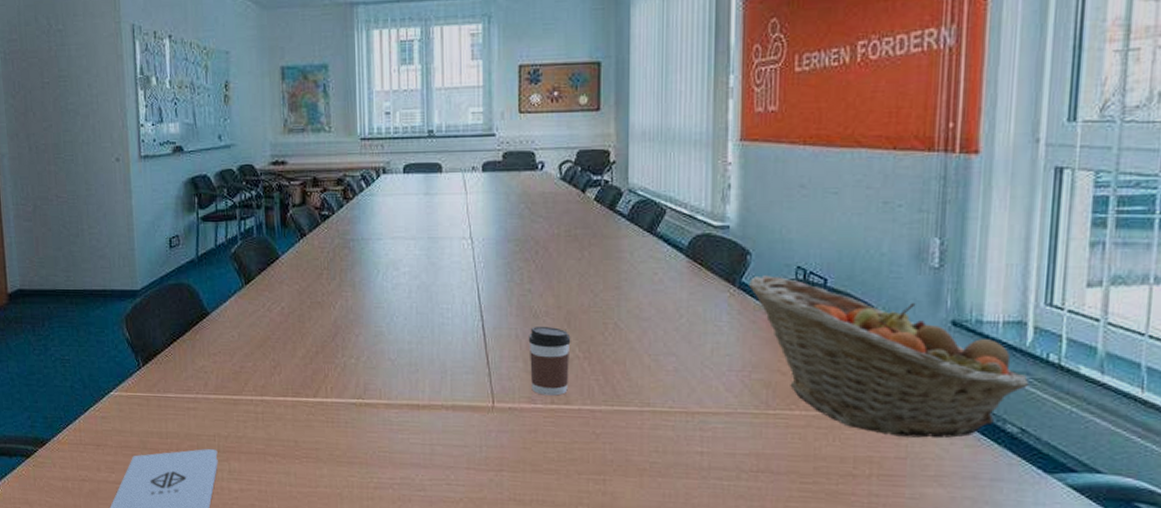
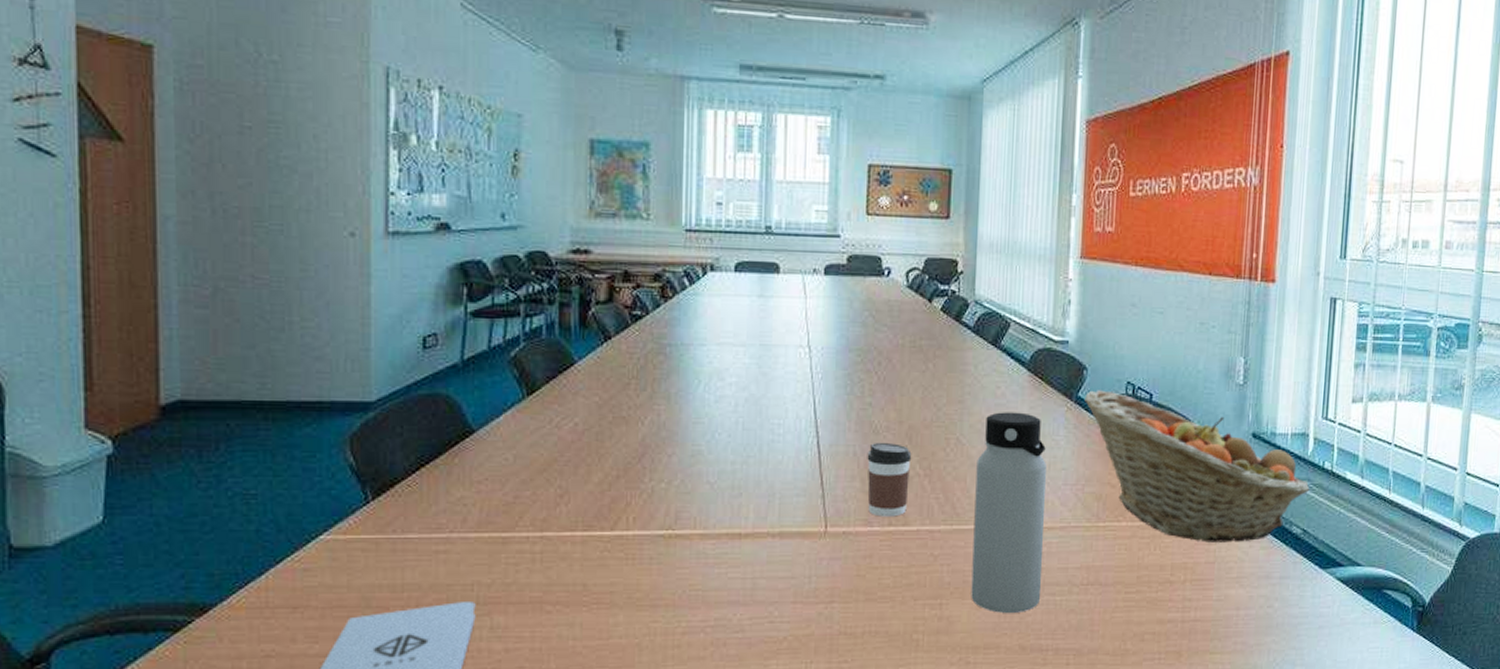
water bottle: none [634,298,709,495] -> present [971,412,1046,614]

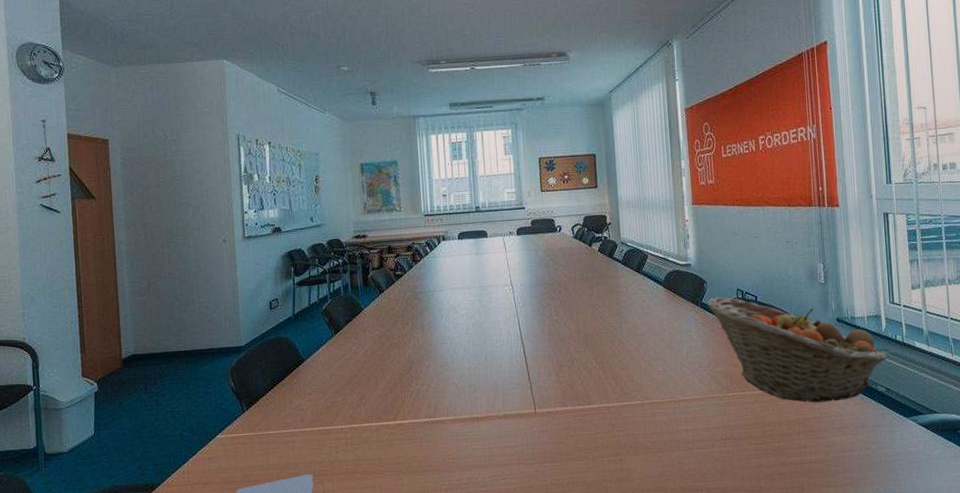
coffee cup: present [867,442,912,517] -> none [558,346,590,399]
water bottle: present [971,412,1046,614] -> none [635,317,692,464]

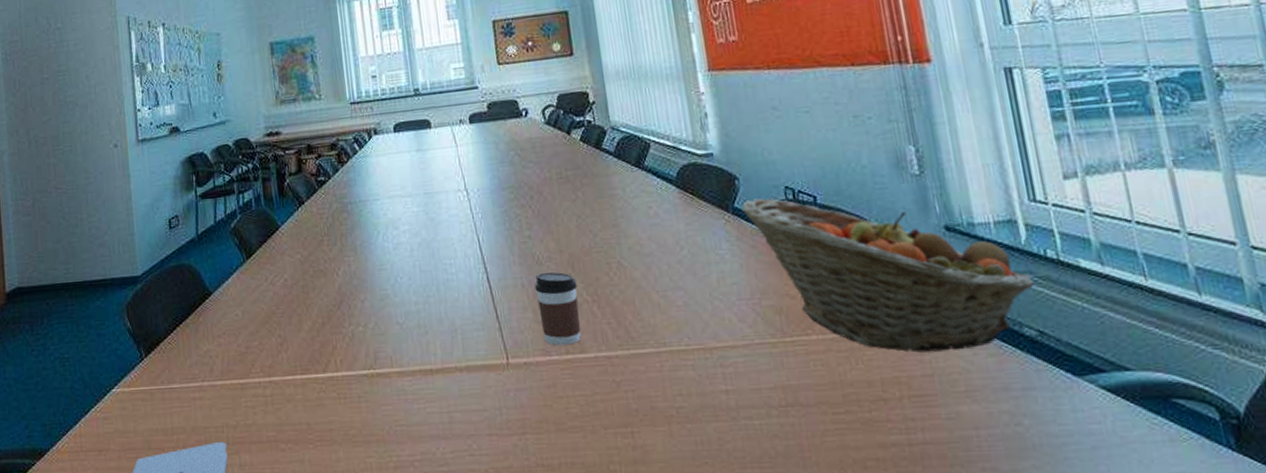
coffee cup: none [558,346,590,399] -> present [534,272,581,346]

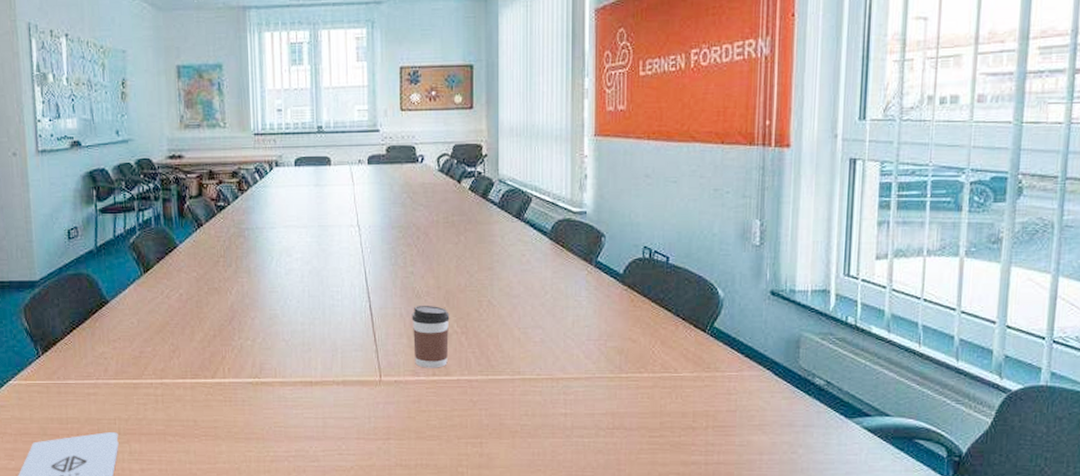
fruit basket: present [741,198,1035,353] -> none [604,255,833,393]

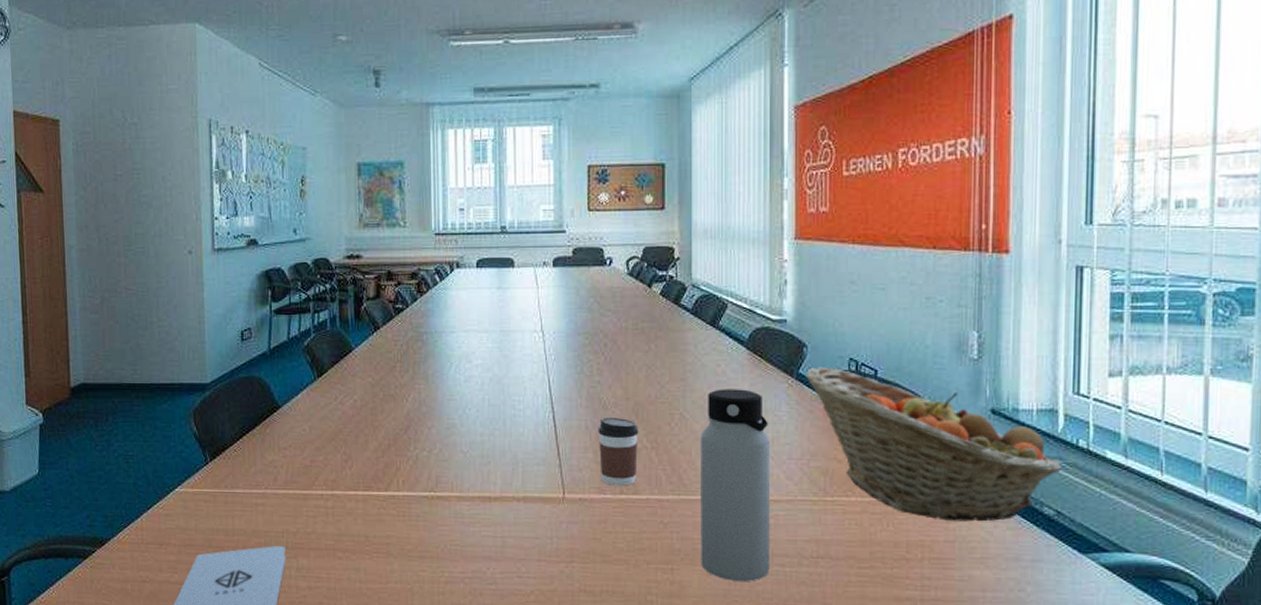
water bottle: none [507,277,570,453] -> present [701,389,770,582]
fruit basket: none [604,255,833,393] -> present [806,367,1062,522]

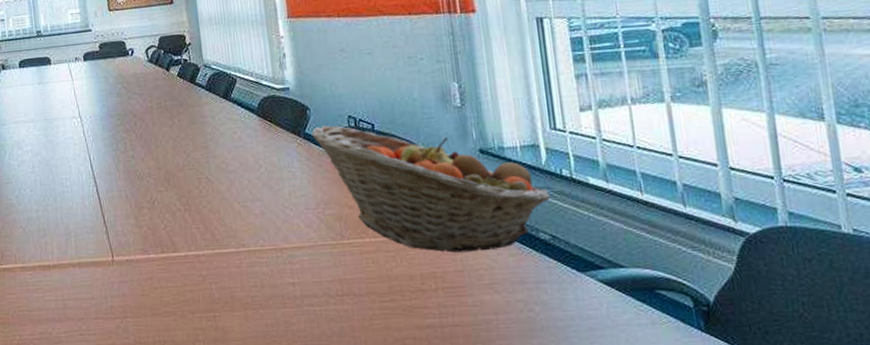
coffee cup: present [598,417,639,486] -> none [136,185,174,246]
water bottle: present [701,389,770,582] -> none [226,151,301,324]

